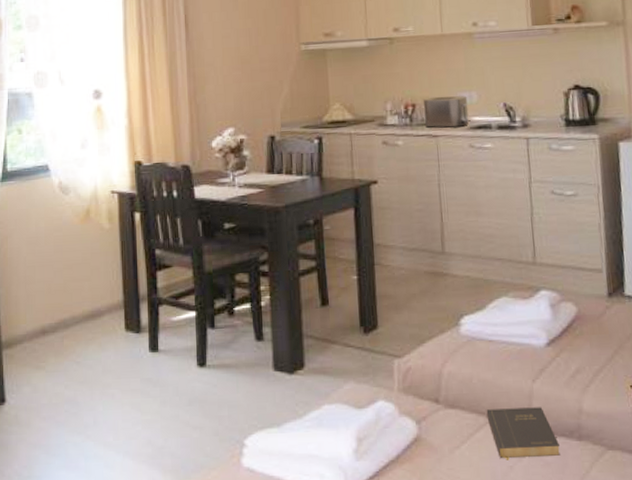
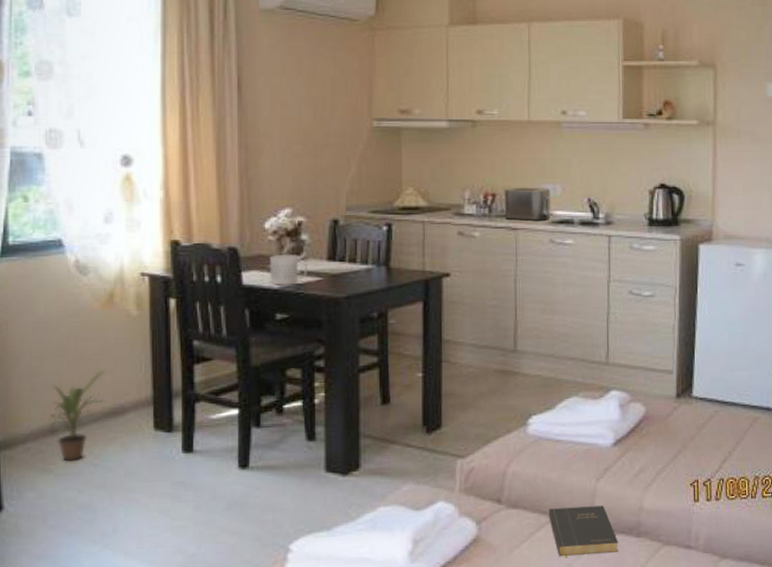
potted plant: none [40,278,86,360] -> present [49,371,106,462]
mug: none [217,169,250,198] -> present [269,255,307,285]

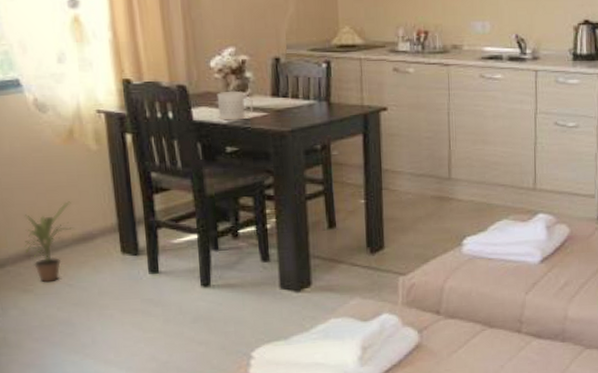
toaster: present [504,187,551,222] -> none [436,24,481,58]
book: present [548,505,618,558] -> none [483,315,545,361]

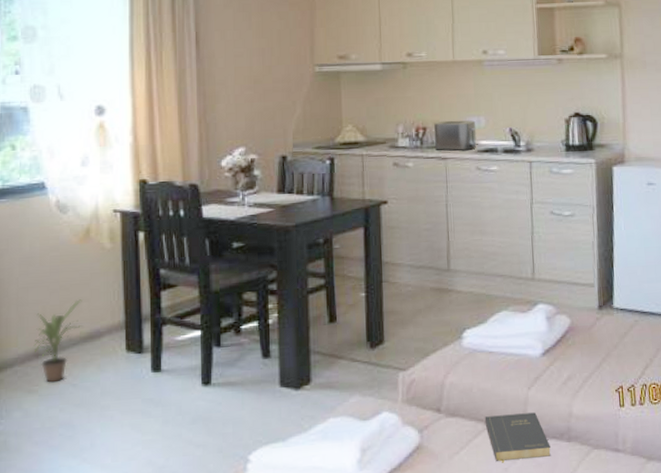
mug: present [217,92,254,121] -> none [226,189,260,217]
toaster: none [436,24,481,58] -> present [434,120,477,151]
book: none [483,315,545,361] -> present [484,412,551,463]

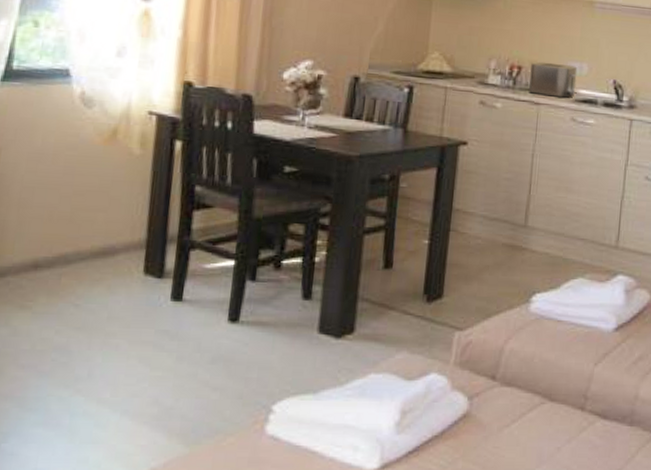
potted plant: present [33,299,84,383] -> none [33,208,98,300]
book: present [484,412,551,463] -> none [542,390,610,442]

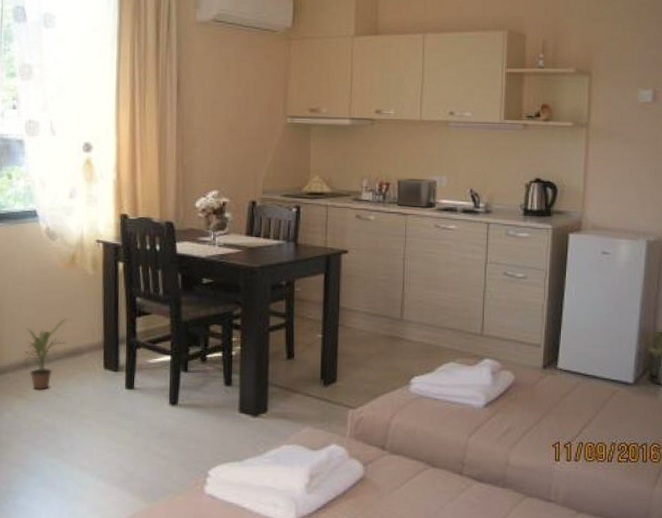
potted plant: none [33,208,98,300] -> present [23,319,67,390]

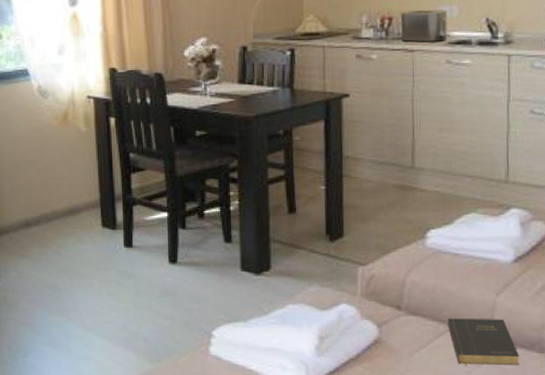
potted plant: present [23,319,67,390] -> none [24,177,65,250]
book: none [425,457,486,501] -> present [447,318,519,366]

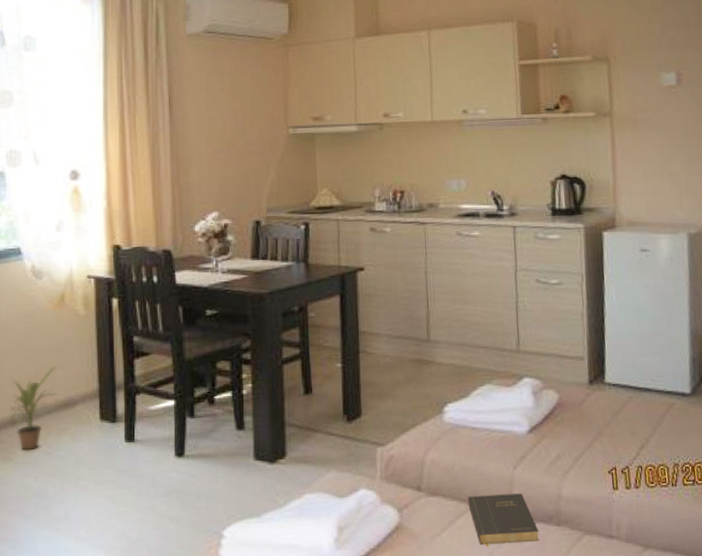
potted plant: none [24,177,65,250] -> present [9,366,58,451]
toaster: present [400,9,448,43] -> none [412,183,457,216]

